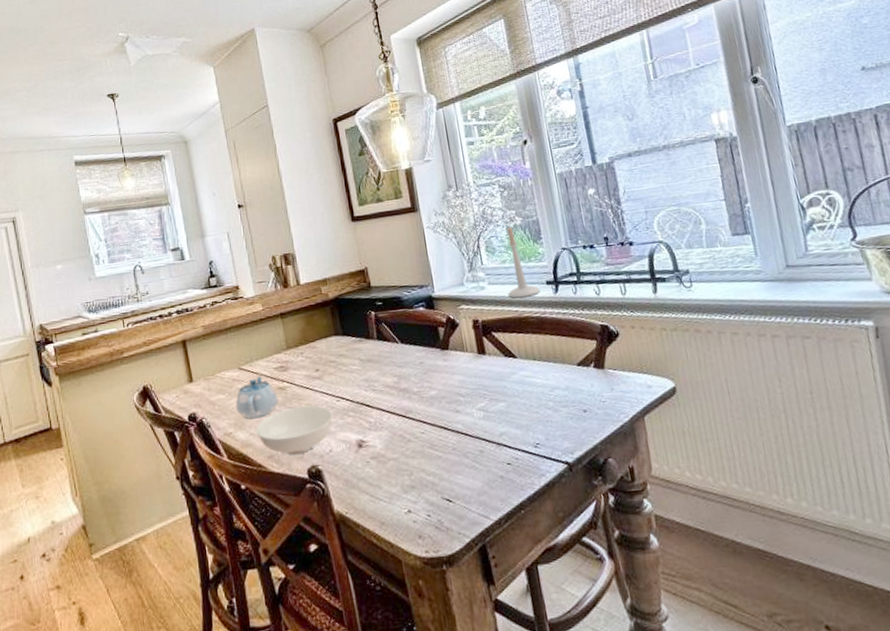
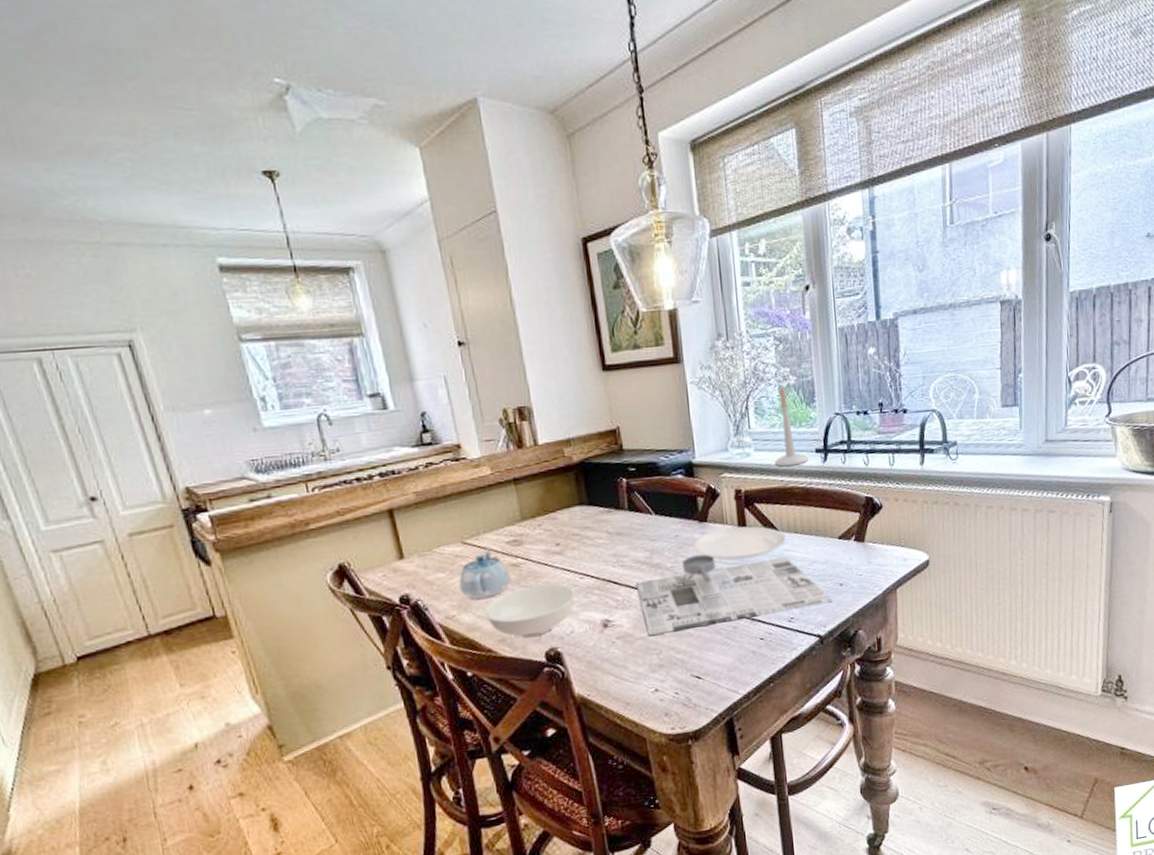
newspaper: none [387,380,578,457] -> present [636,554,833,635]
plate: none [437,353,525,387] -> present [694,526,786,561]

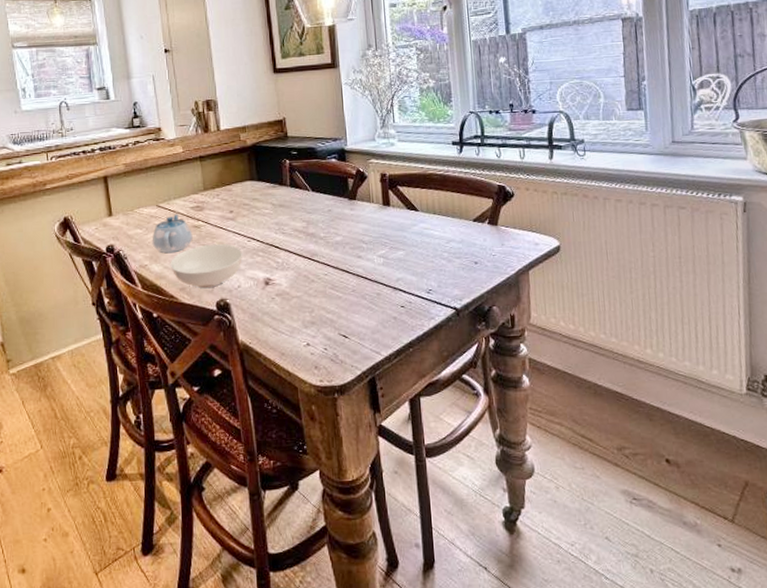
newspaper: present [636,554,833,635] -> none [294,227,468,295]
plate: present [694,526,786,561] -> none [344,205,425,235]
candlestick: present [775,386,808,467] -> none [416,88,446,156]

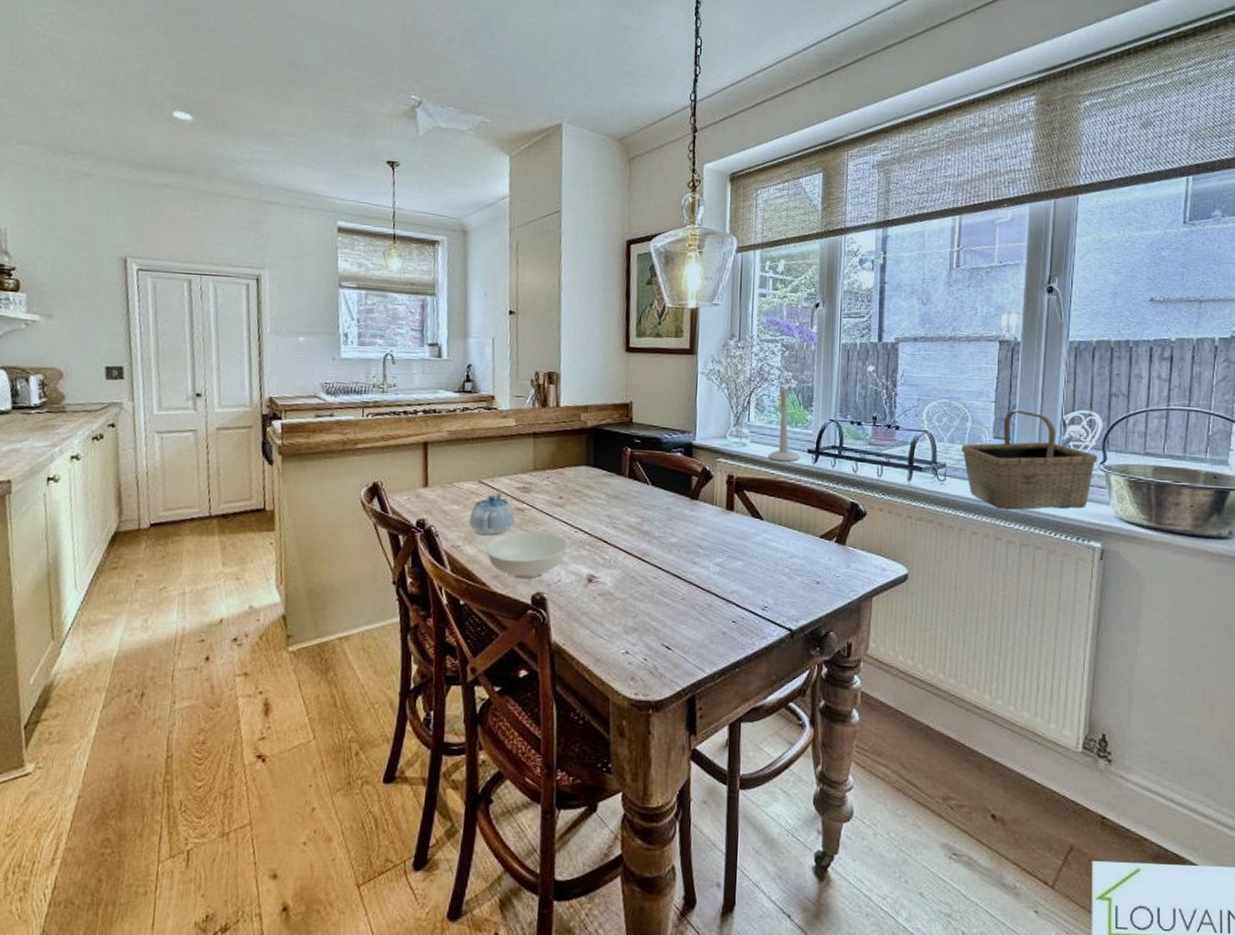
candlestick: none [416,88,446,156] -> present [768,388,800,462]
basket: none [597,81,731,176] -> present [962,410,1098,510]

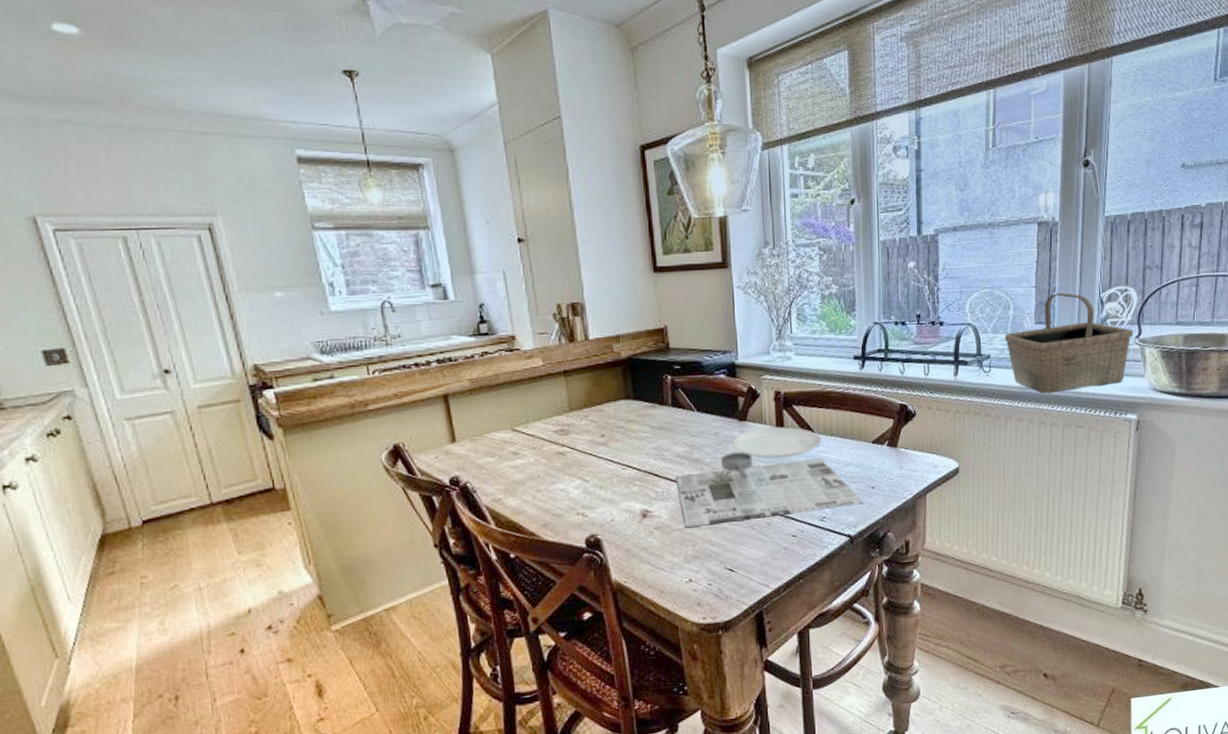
teapot: present [468,493,515,536] -> none [506,439,557,485]
bowl: present [485,530,568,579] -> none [529,472,617,524]
newspaper: none [624,529,808,599] -> present [676,452,864,527]
plate: none [682,509,770,542] -> present [733,427,821,460]
candlestick: present [768,388,800,462] -> none [815,294,846,372]

